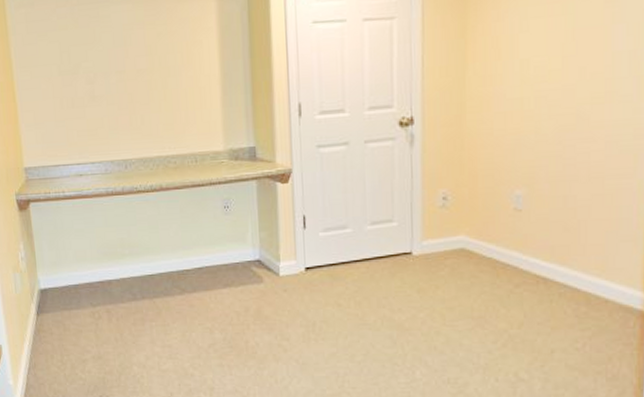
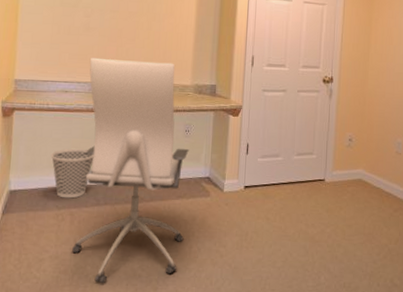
wastebasket: none [76,238,123,295] -> present [50,148,94,199]
office chair: none [102,126,238,384] -> present [71,57,189,284]

